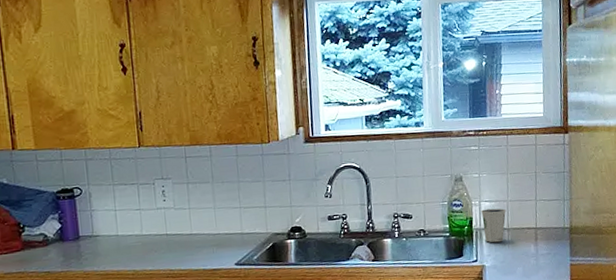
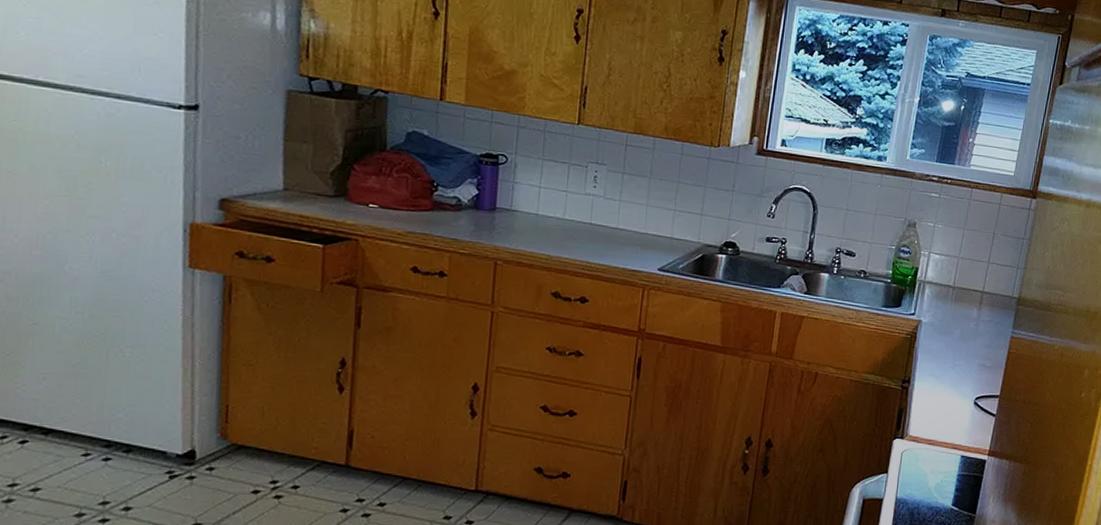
dixie cup: present [480,208,506,243] -> none [927,261,956,300]

